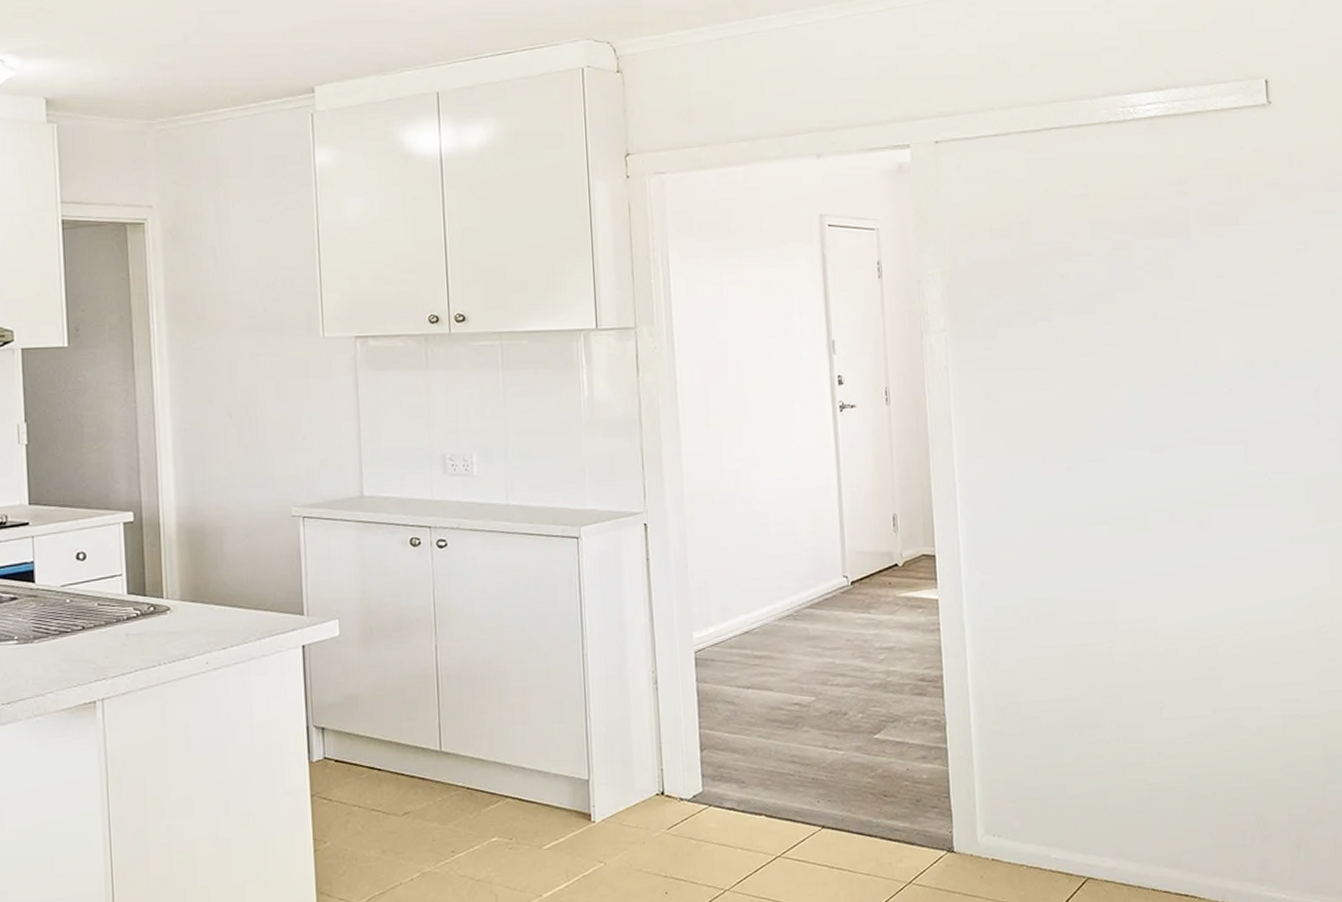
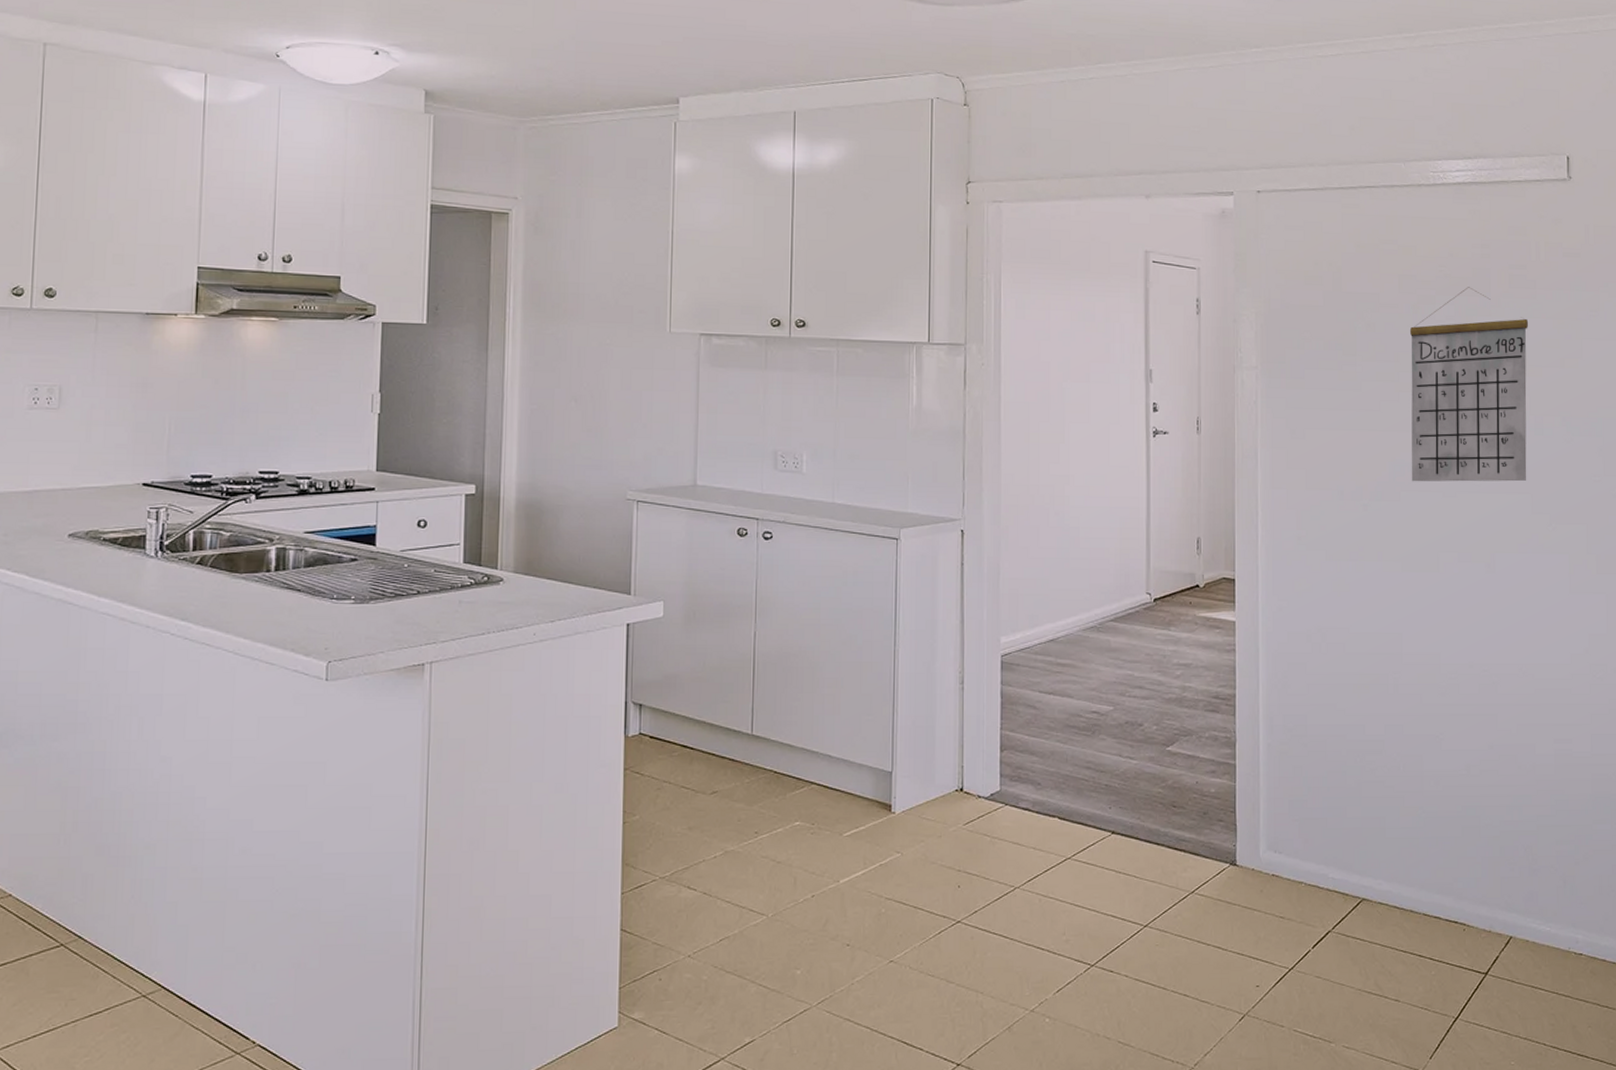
calendar: none [1105,228,1239,440] -> present [1409,287,1529,482]

